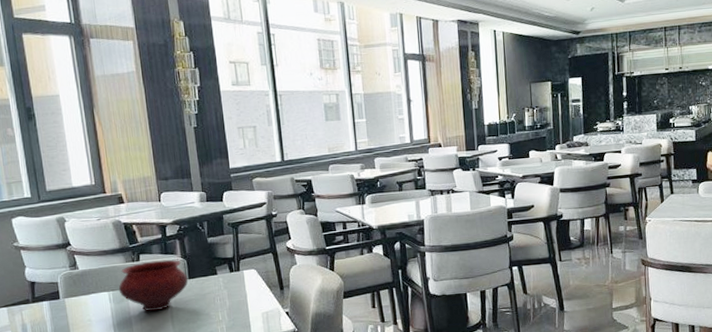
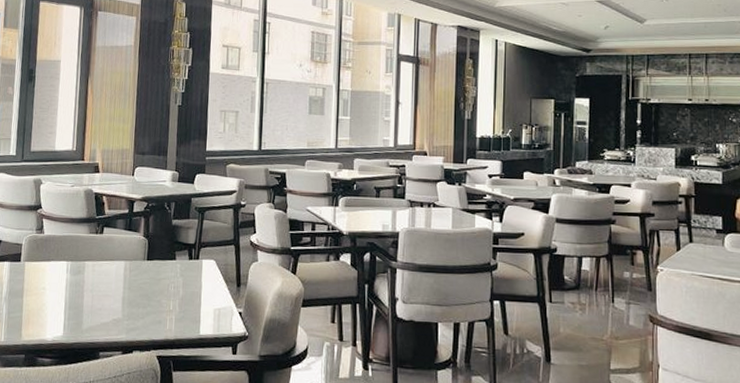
bowl: present [118,259,188,312] -> none [77,236,146,290]

